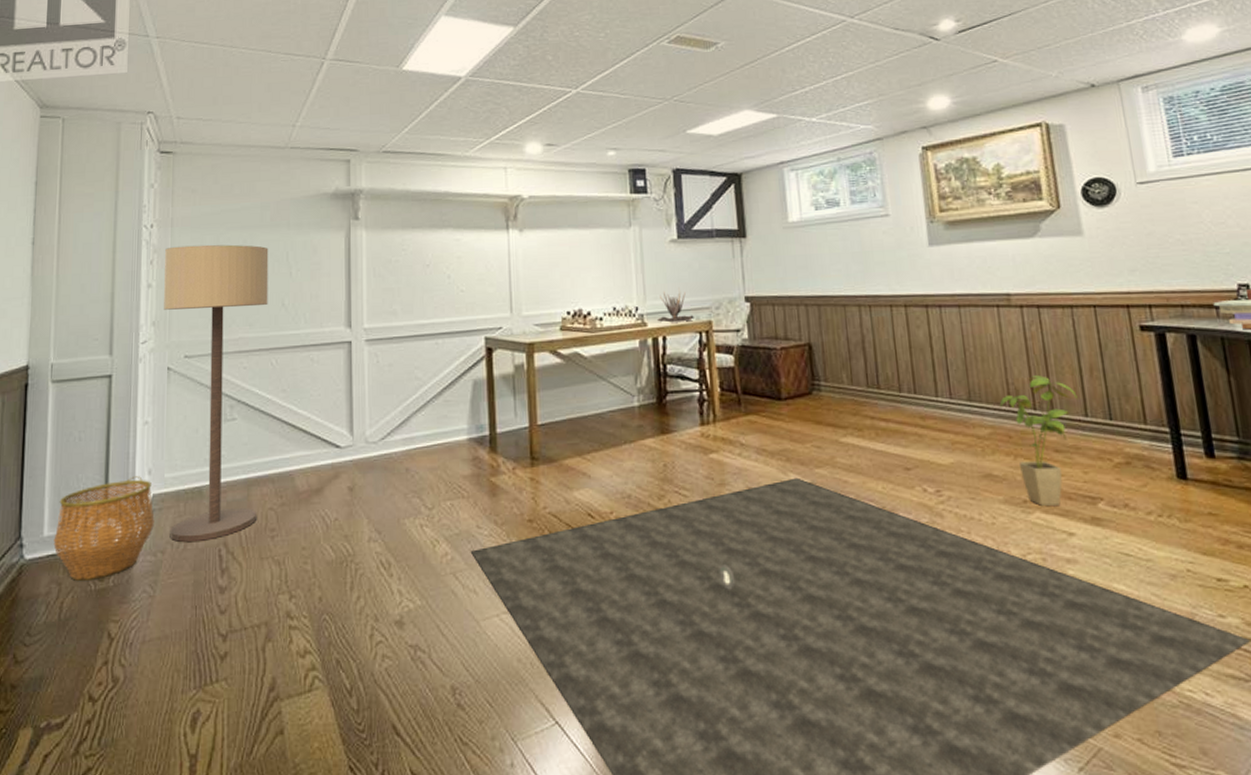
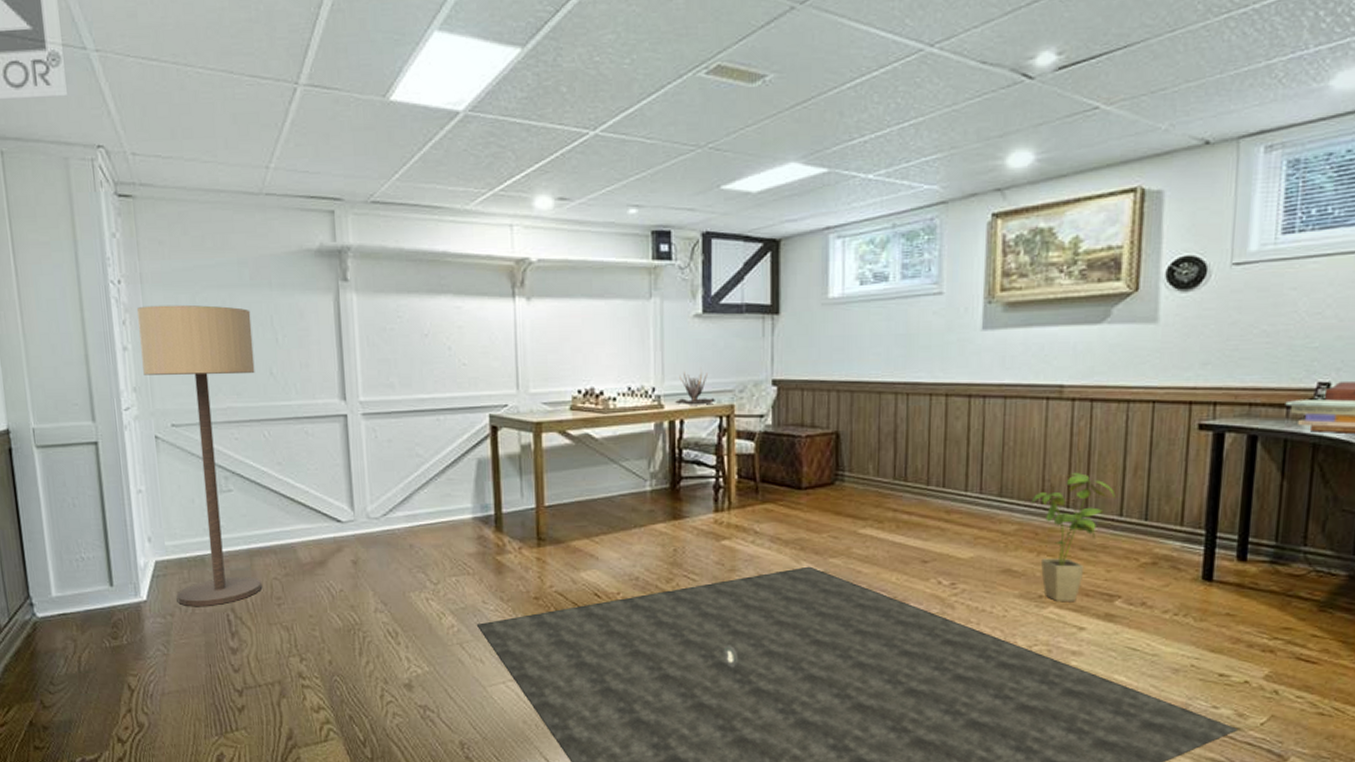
basket: present [53,476,155,582] -> none [62,543,160,639]

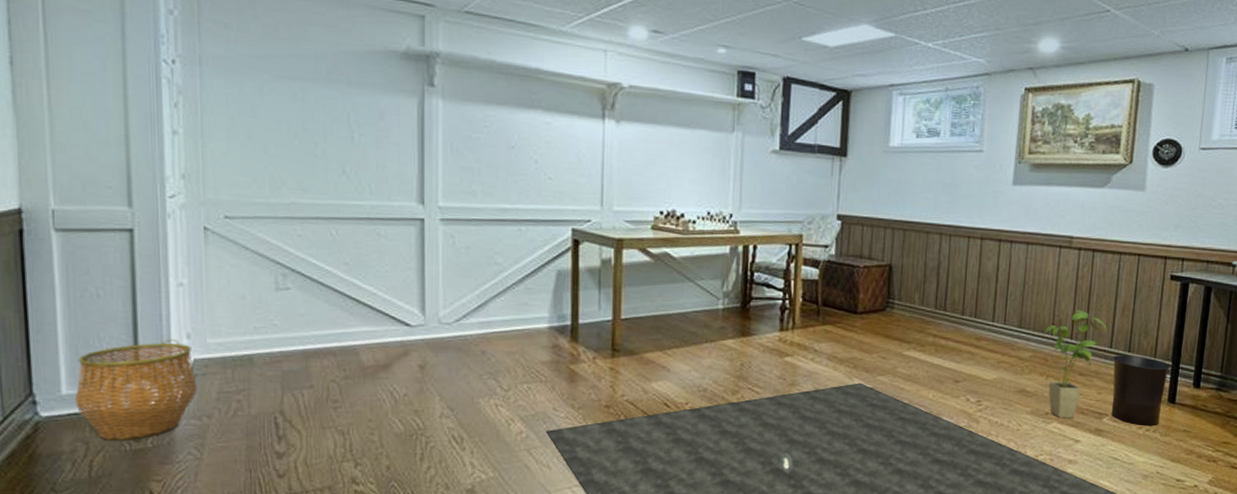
basket: none [62,543,160,639] -> present [74,339,197,442]
floor lamp: present [137,304,262,607] -> none [193,90,326,409]
plant: present [675,368,715,405] -> none [750,200,786,233]
waste bin: none [1124,524,1203,610] -> present [1111,355,1170,426]

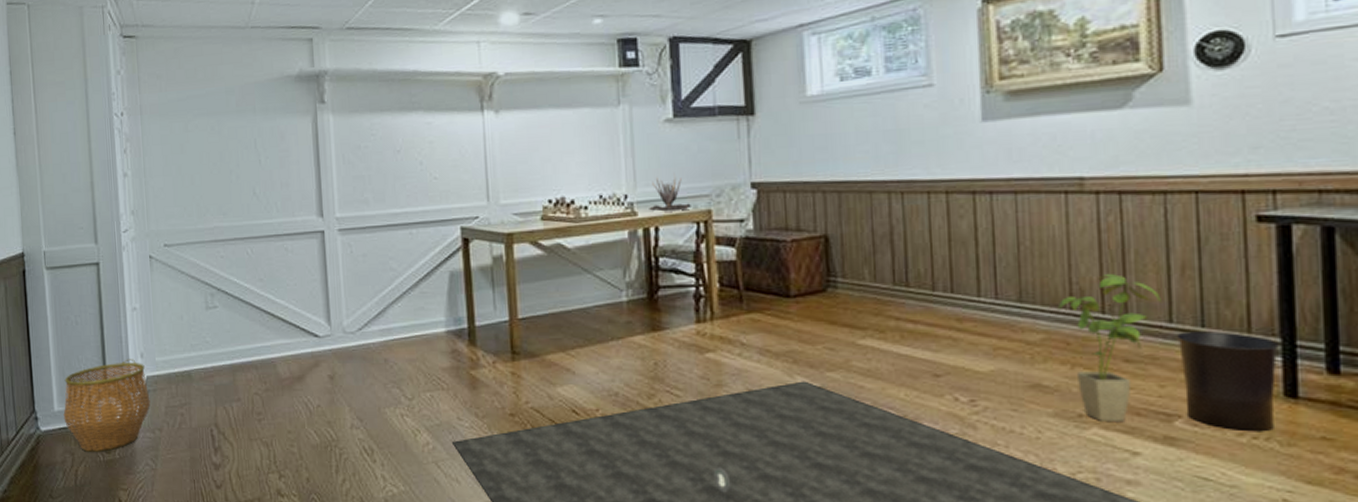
plant: none [750,200,786,233] -> present [649,173,691,212]

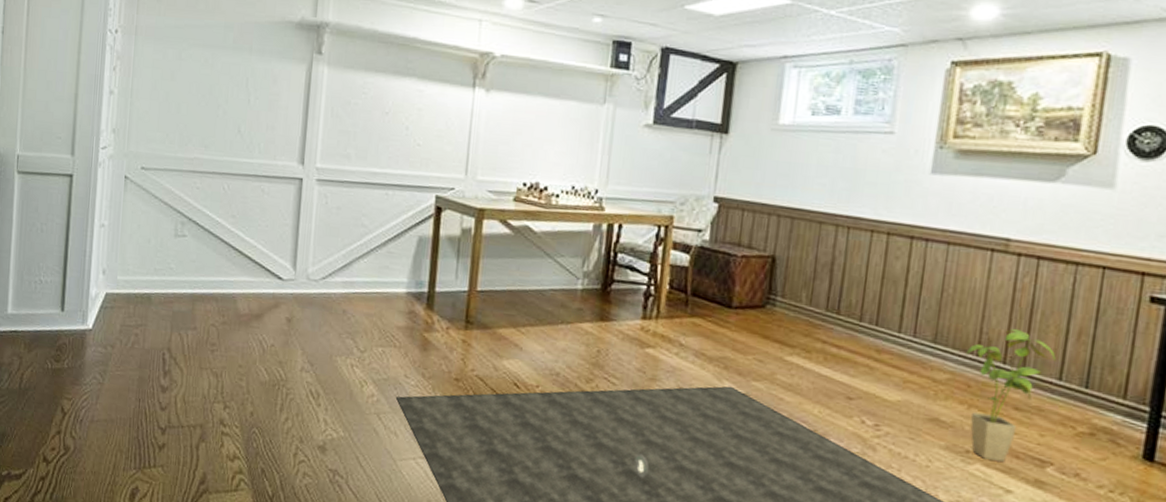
basket: present [63,359,151,453] -> none [16,273,107,360]
plant: present [649,173,691,212] -> none [616,177,656,213]
waste bin: present [1176,331,1279,432] -> none [1058,390,1147,488]

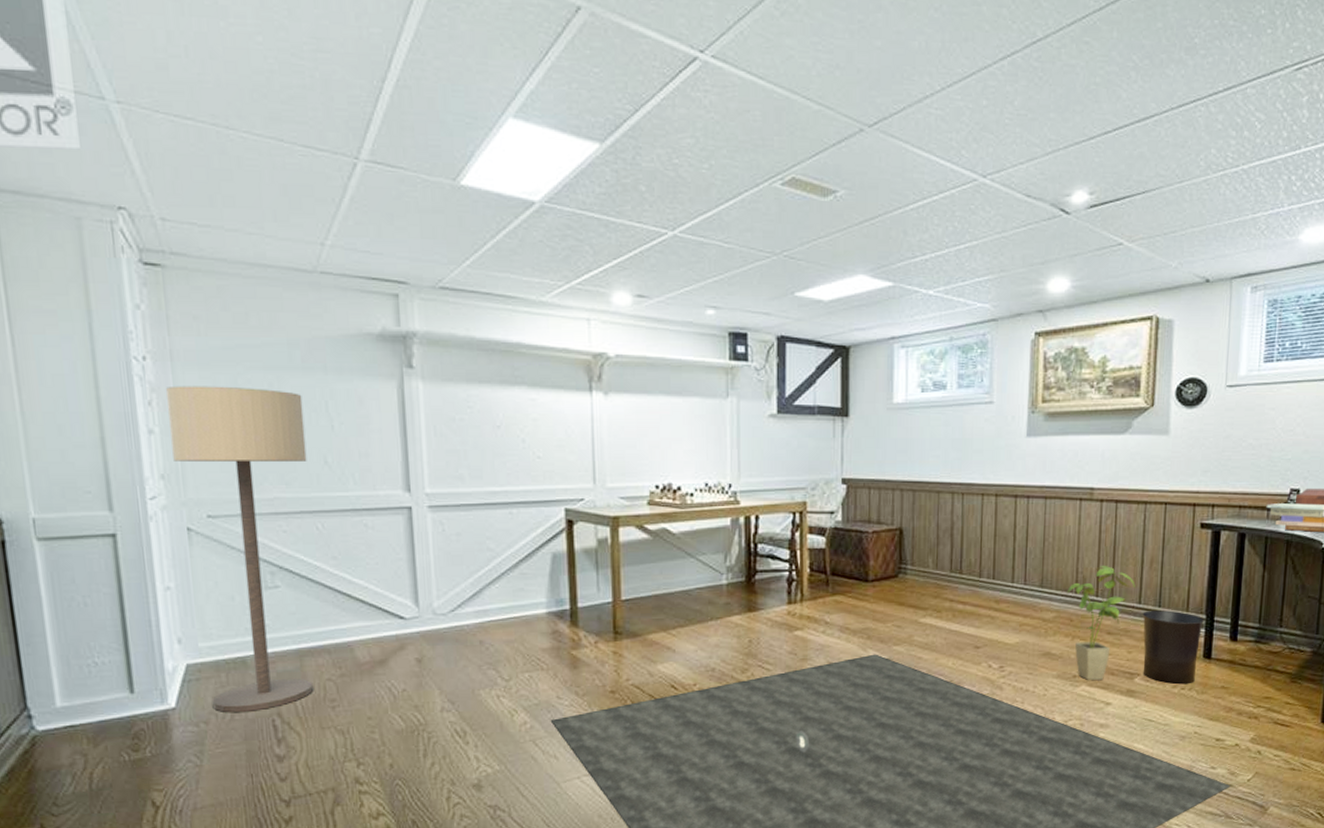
floor lamp: none [119,55,229,344] -> present [166,385,313,714]
waste bin: none [1058,390,1147,488] -> present [1142,610,1204,685]

